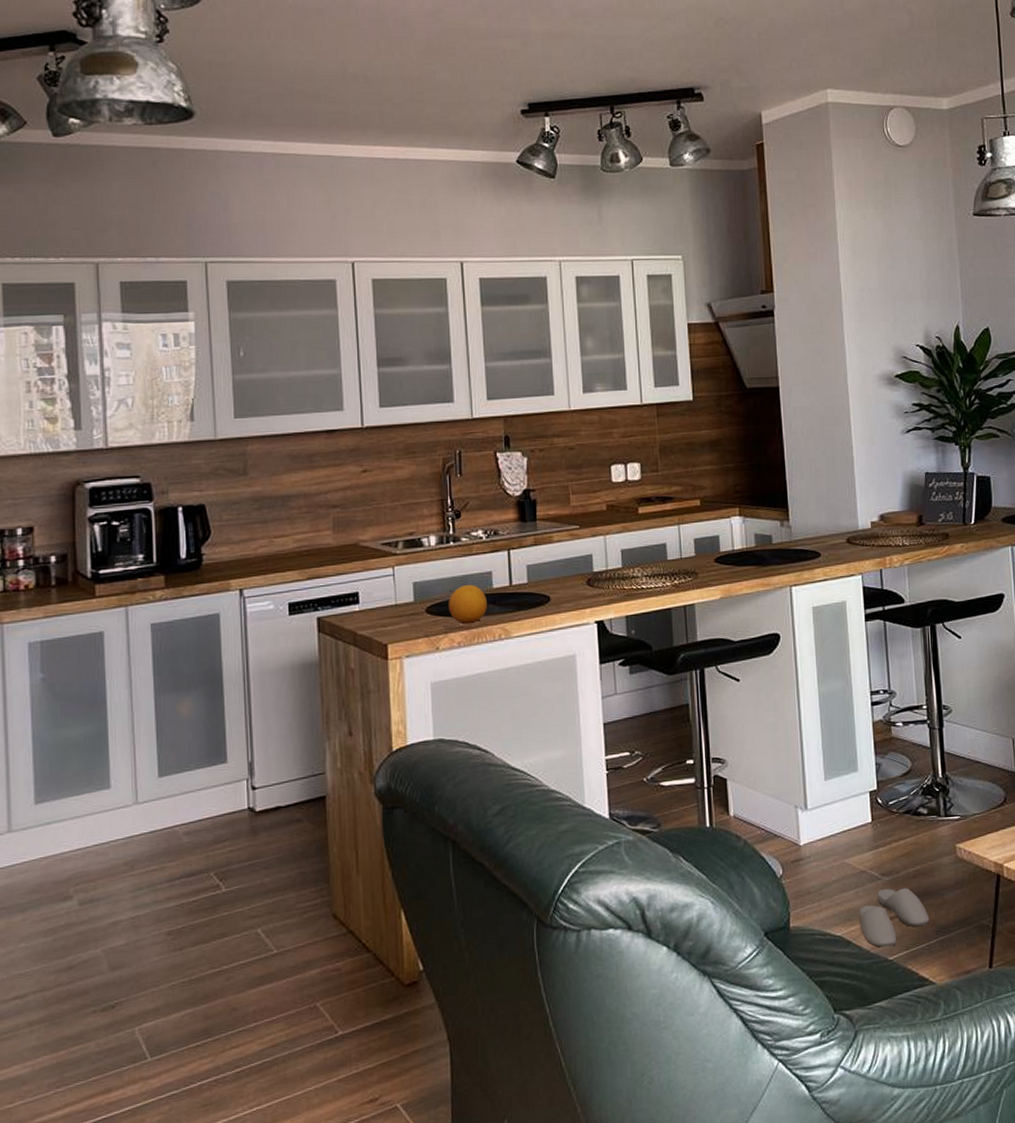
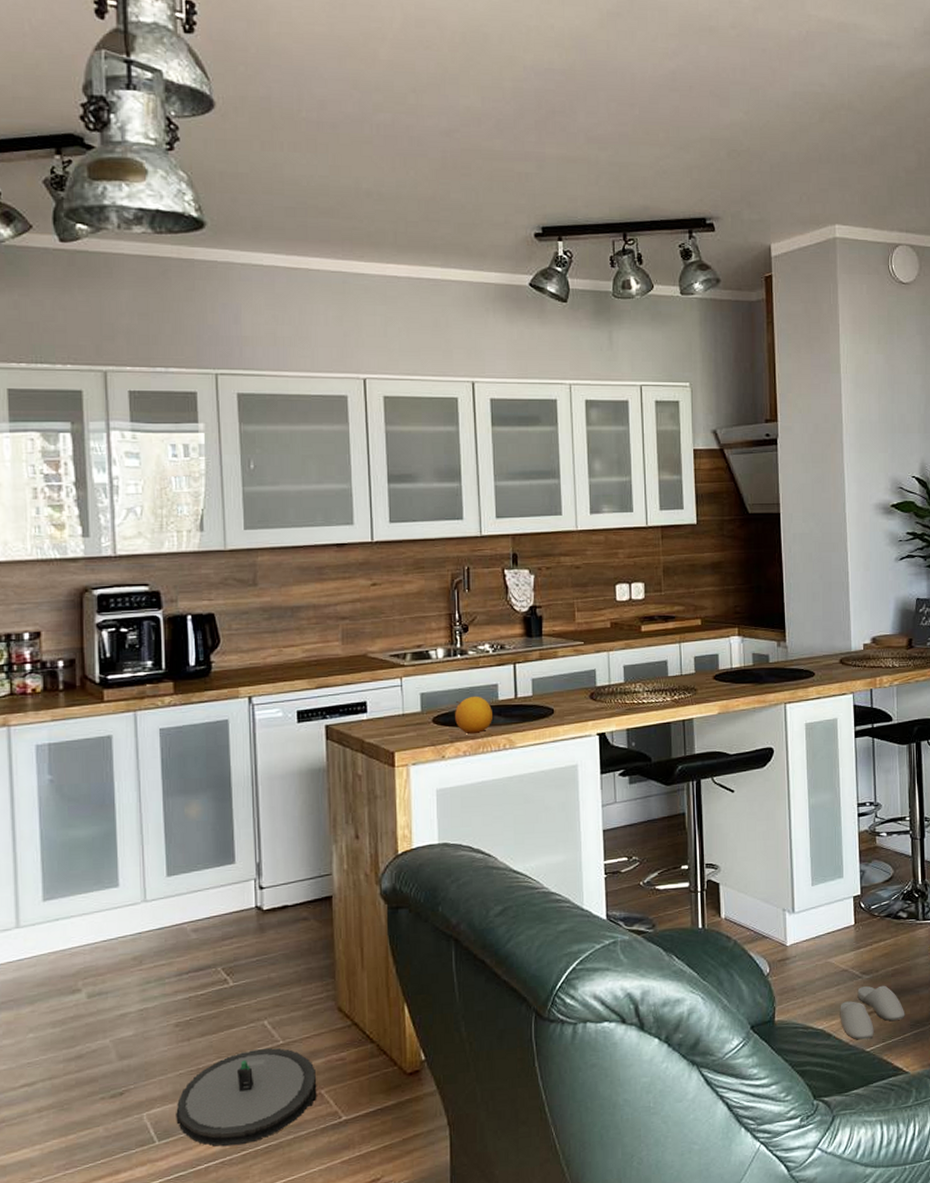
robot vacuum: none [168,957,313,1064] -> present [176,1048,317,1147]

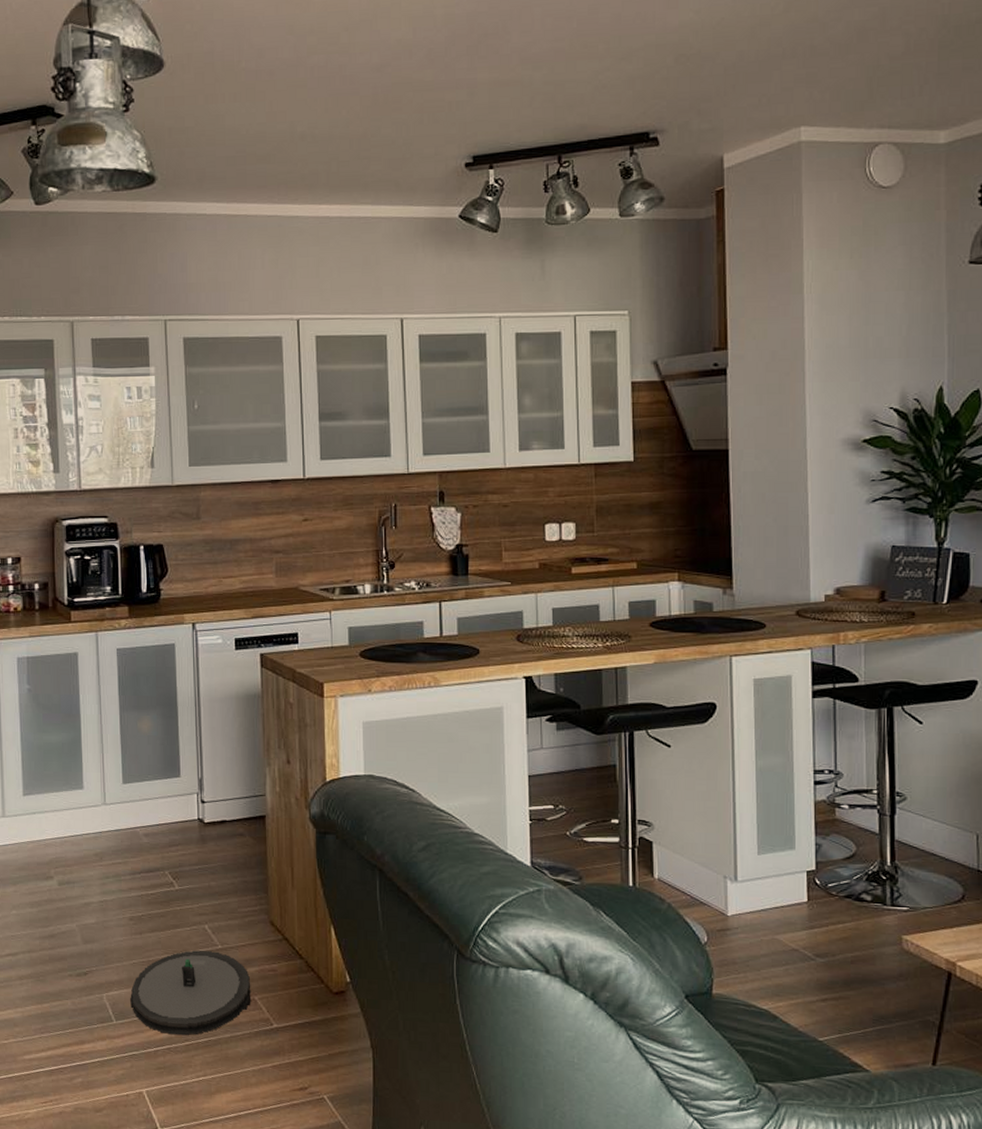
fruit: present [455,696,492,735] -> none [381,632,418,670]
slippers: present [840,985,905,1040] -> none [788,970,867,1028]

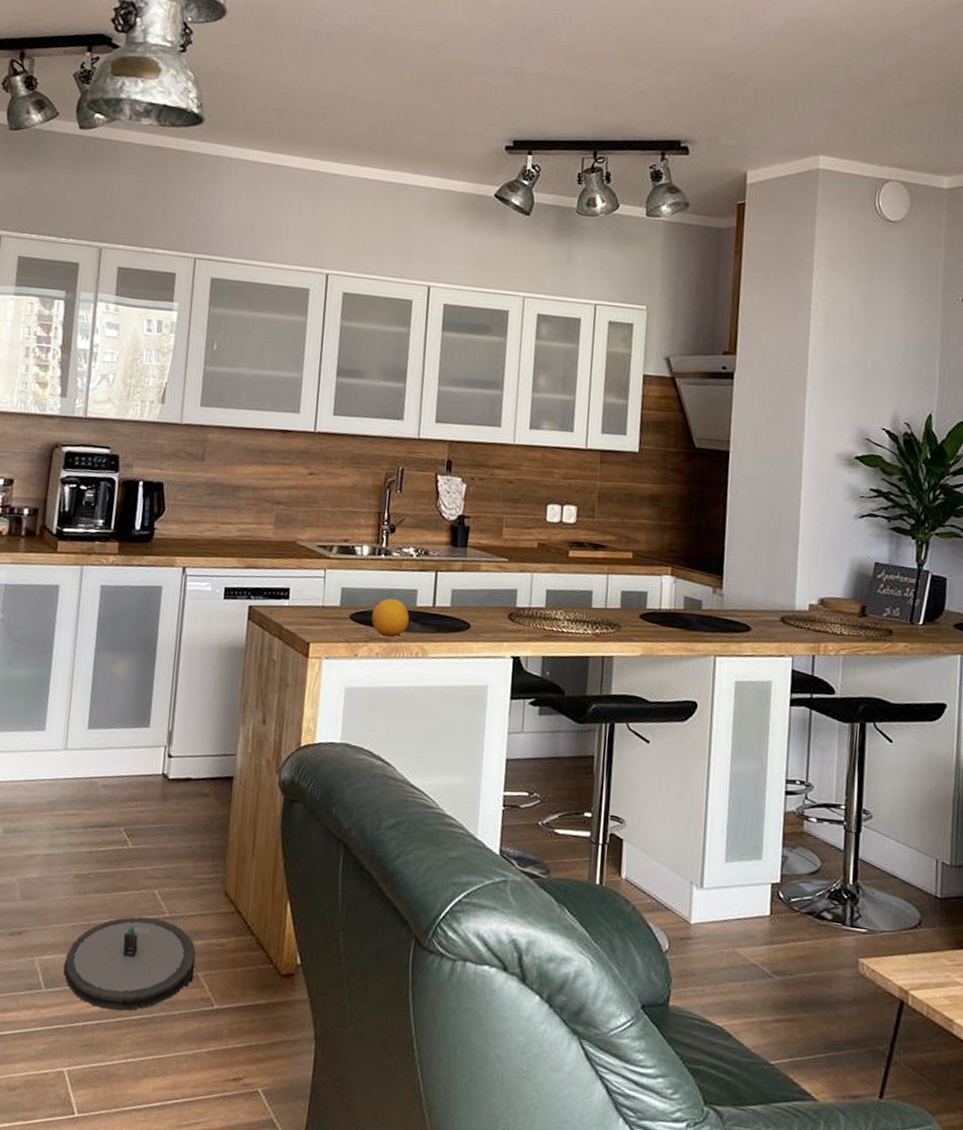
fruit: none [381,632,418,670] -> present [372,598,409,638]

